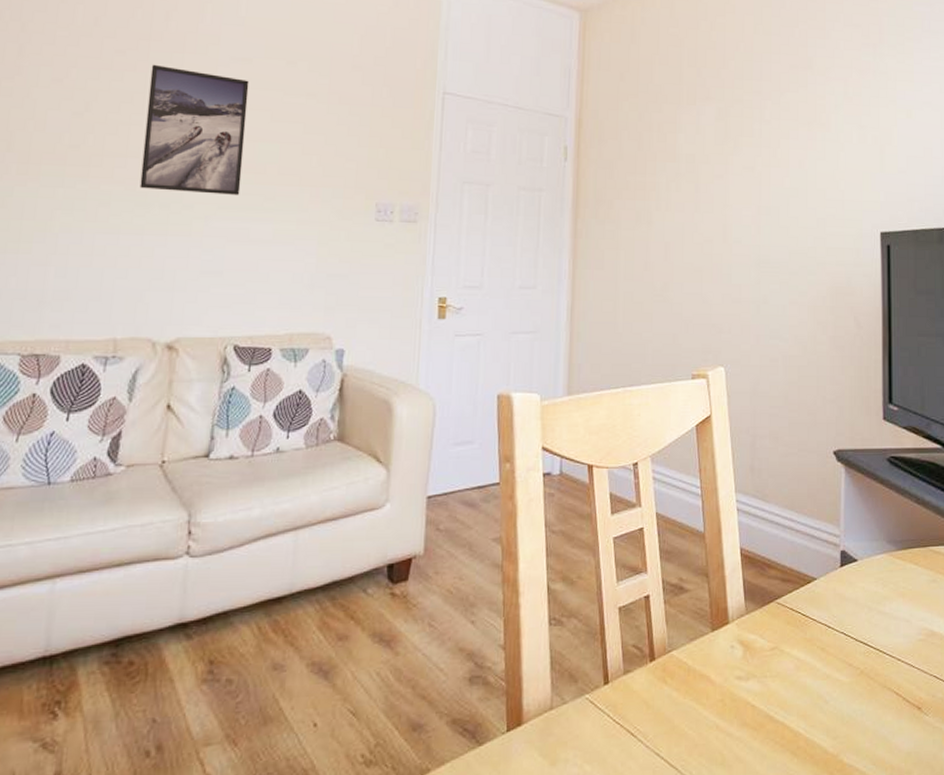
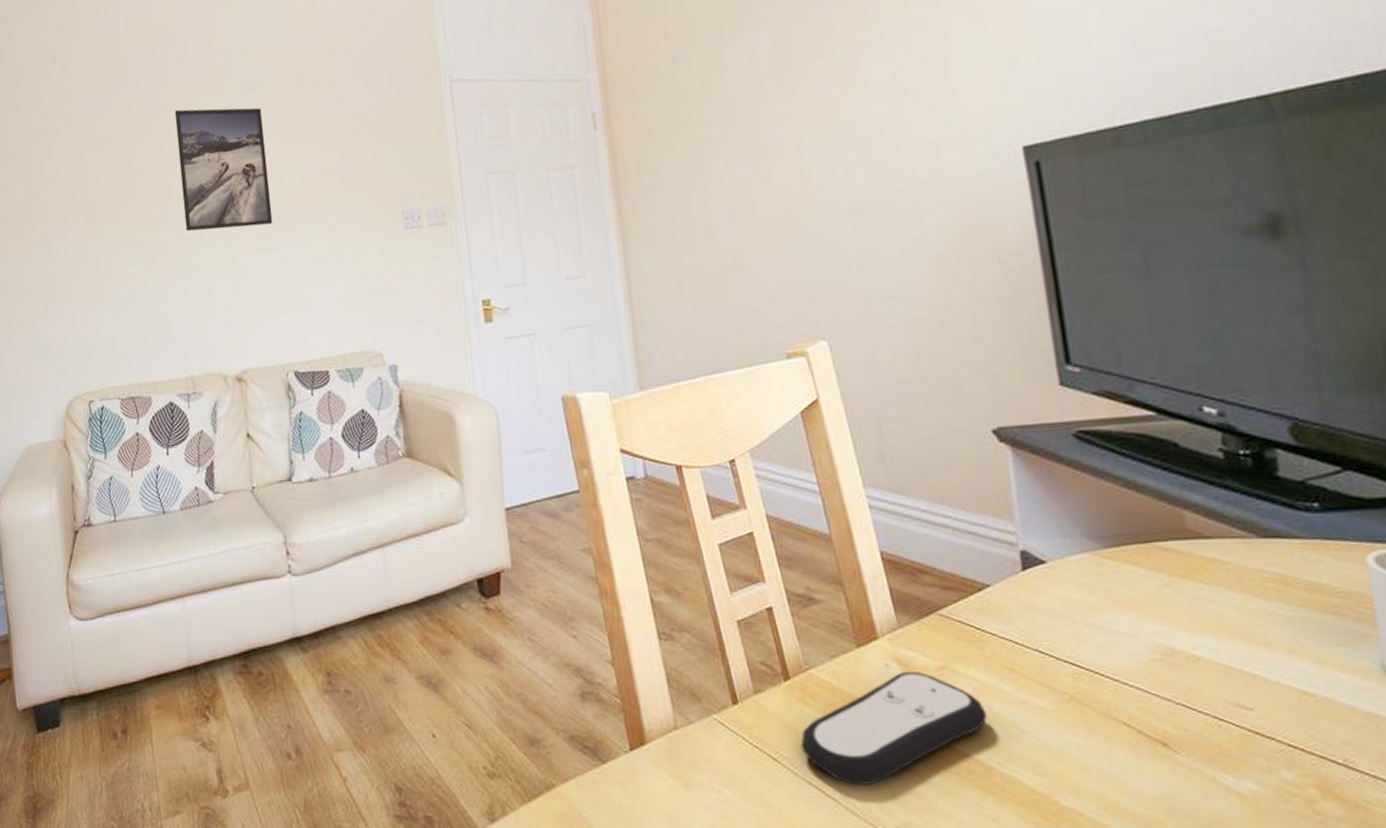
remote control: none [655,651,801,755] -> present [800,671,987,785]

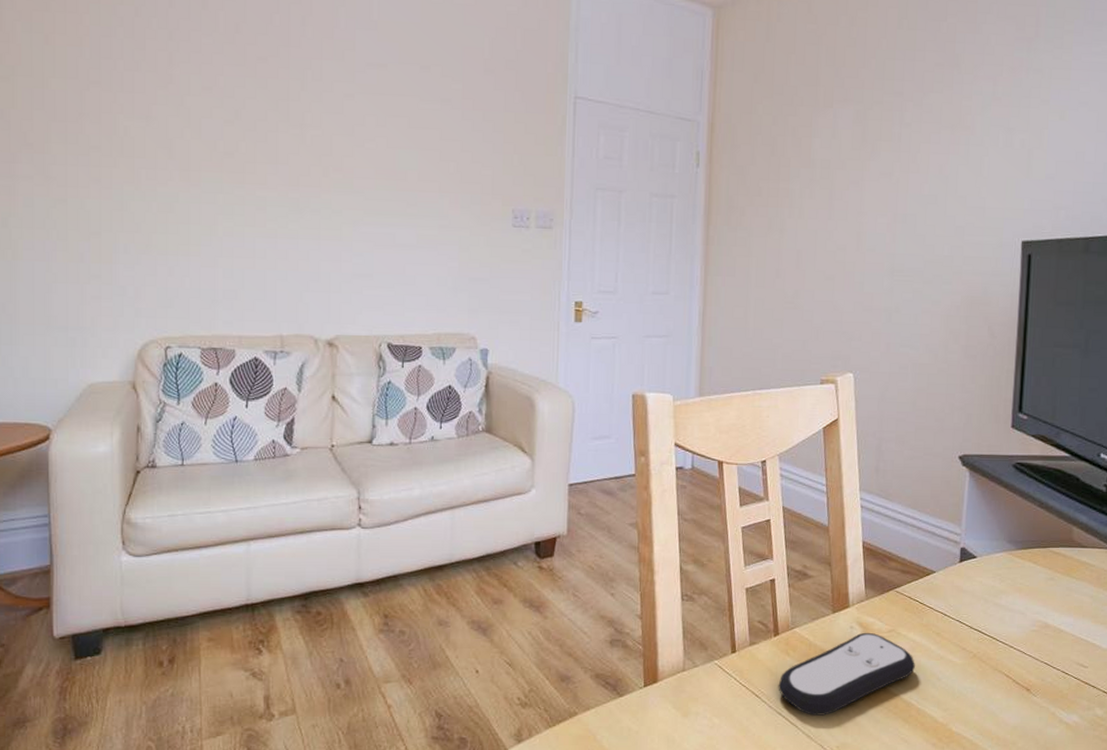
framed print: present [174,107,273,232] -> none [291,71,386,201]

